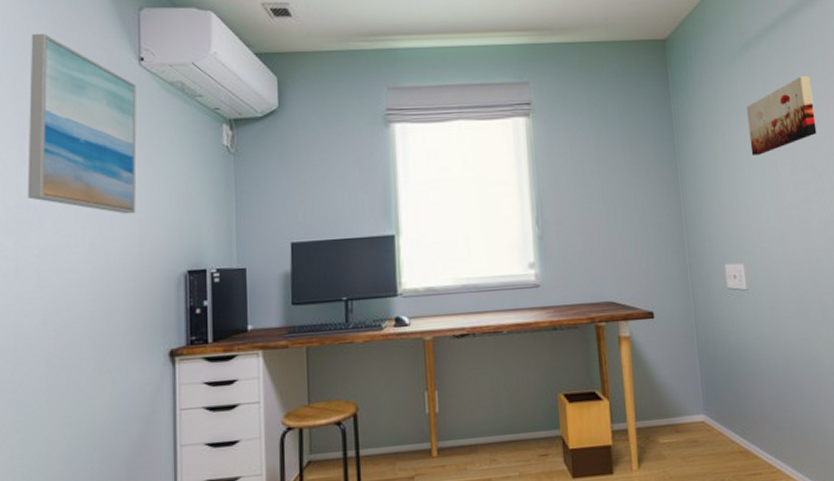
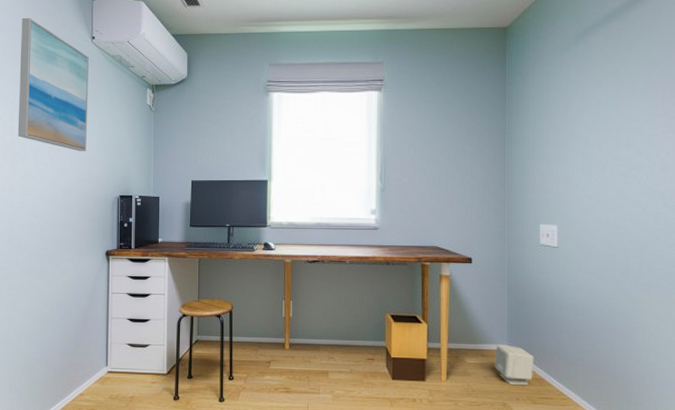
speaker: none [691,414,737,464] -> present [494,344,534,386]
wall art: present [746,76,817,155] -> none [576,63,642,132]

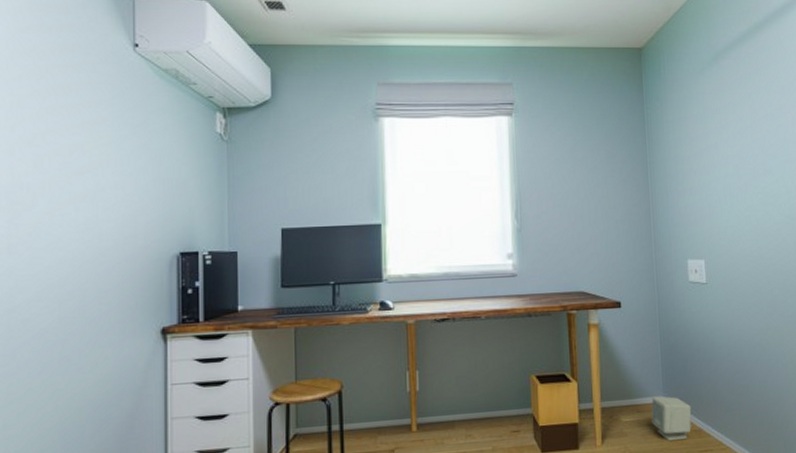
wall art: present [17,18,89,152] -> none [20,16,131,197]

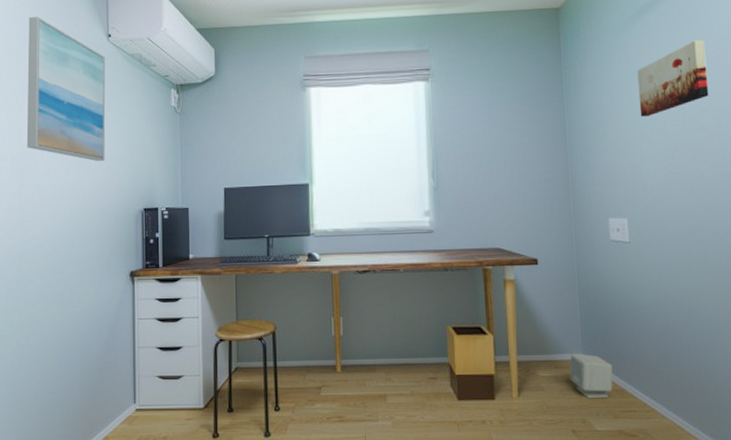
wall art: none [20,16,131,197] -> present [26,17,106,162]
wall art: none [713,88,776,160] -> present [637,40,709,117]

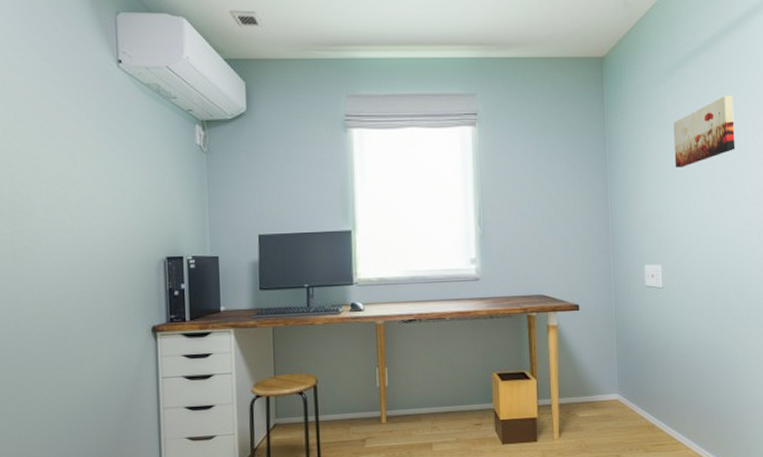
wall art: present [26,17,106,162] -> none [16,35,118,205]
speaker: present [569,353,613,399] -> none [606,393,645,436]

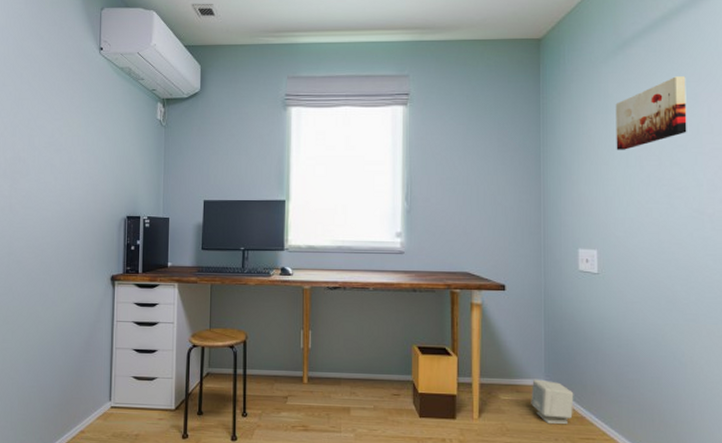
speaker: none [606,393,645,436] -> present [531,379,574,425]

